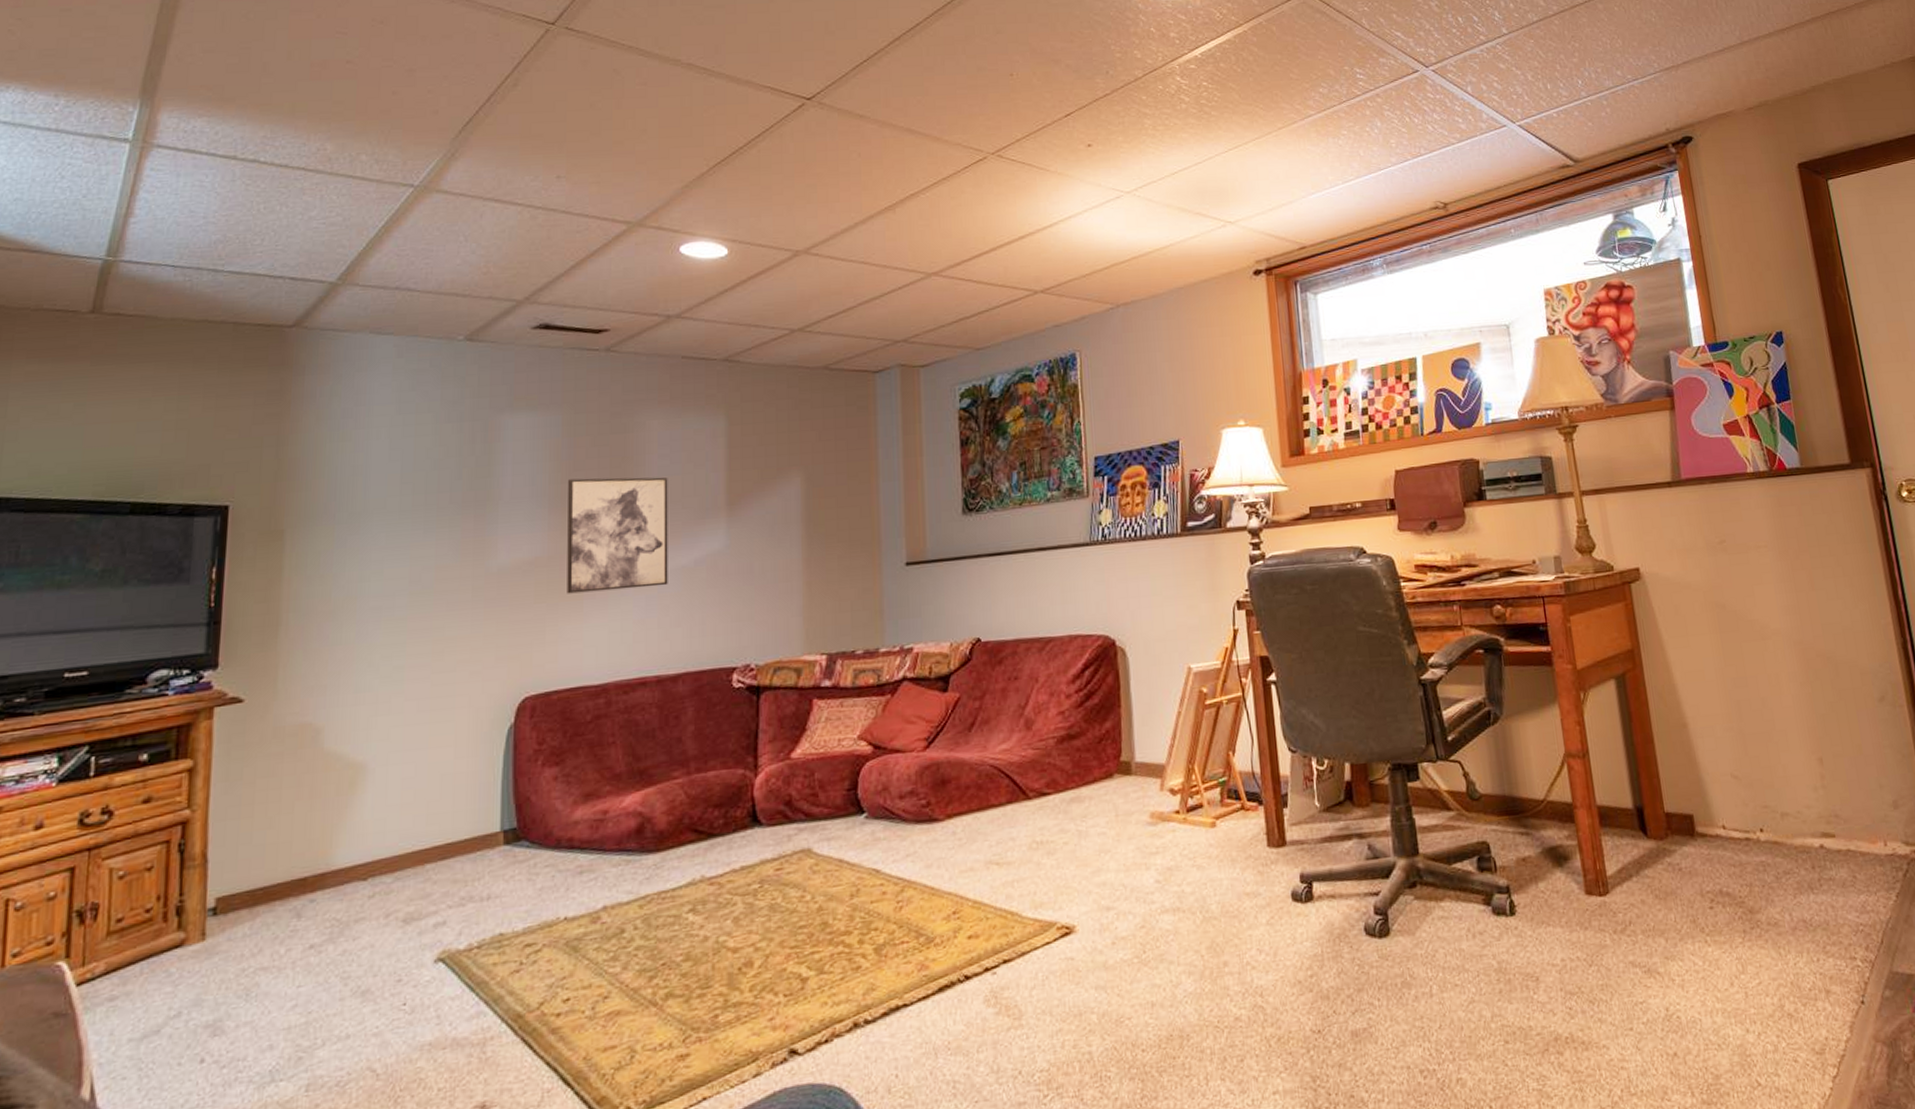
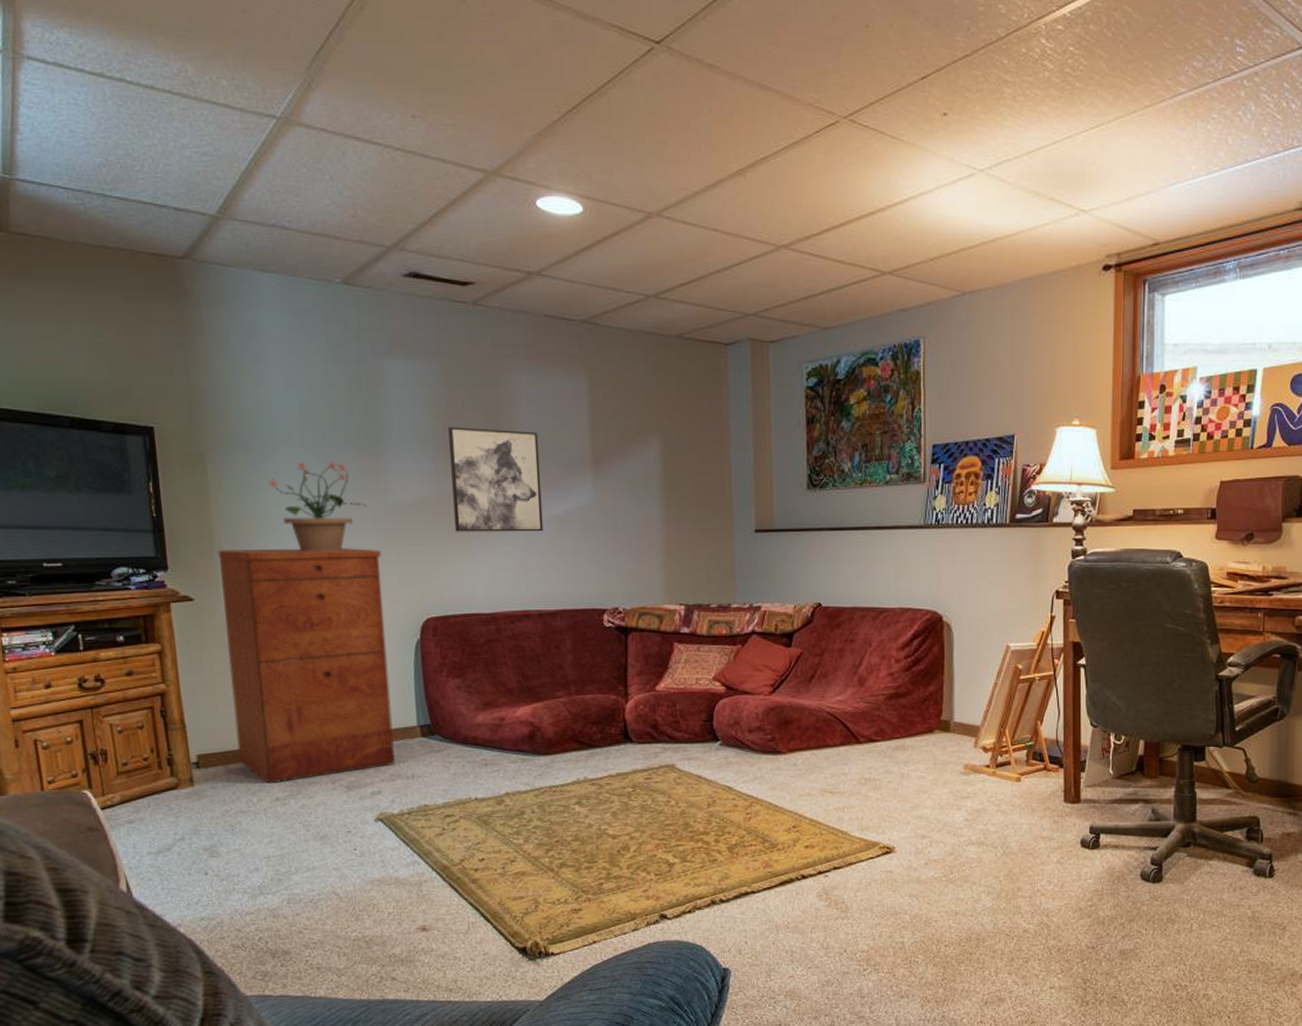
filing cabinet: none [269,621,478,927] -> present [218,548,396,784]
potted plant: none [352,526,469,633] -> present [267,461,369,552]

